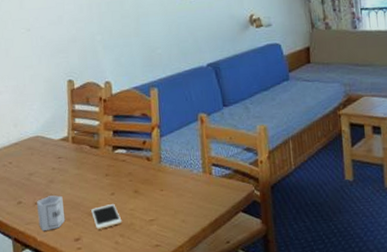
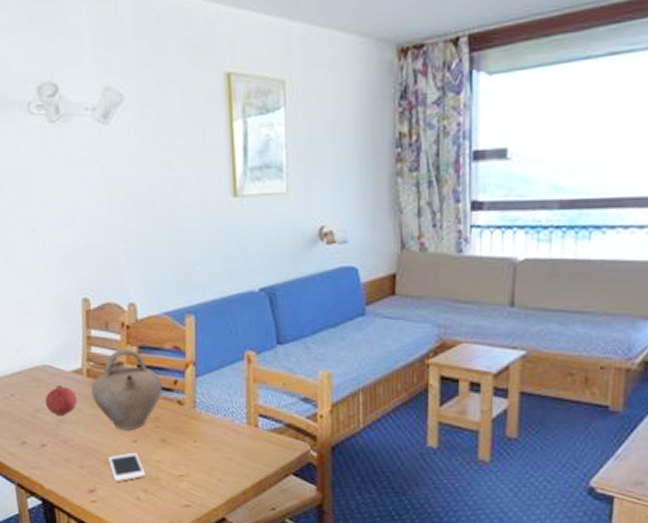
fruit: none [37,152,65,177] -> present [45,386,78,415]
cup: present [37,195,66,232] -> none [44,437,78,479]
jug: none [76,118,134,186] -> present [91,348,163,431]

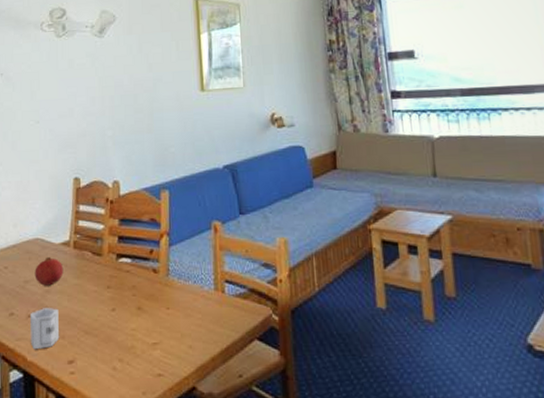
cup: none [44,437,78,479] -> present [30,308,60,350]
jug: present [91,348,163,431] -> none [77,221,140,299]
cell phone: present [109,452,146,481] -> none [89,321,122,351]

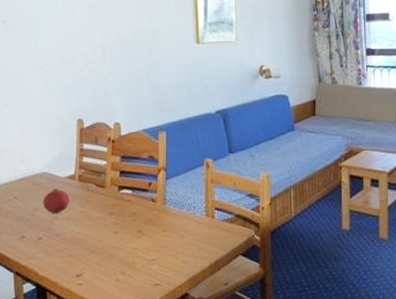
cup: present [30,308,60,350] -> none [40,232,68,266]

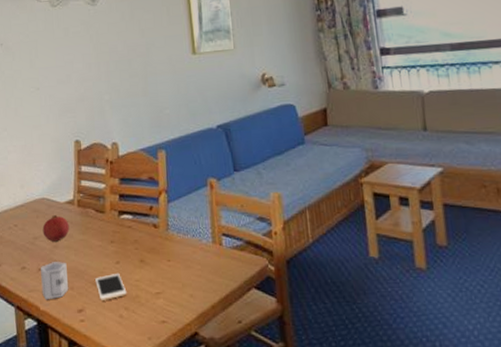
cup: none [40,232,68,266] -> present [41,262,69,300]
cell phone: none [94,242,124,266] -> present [95,273,127,300]

